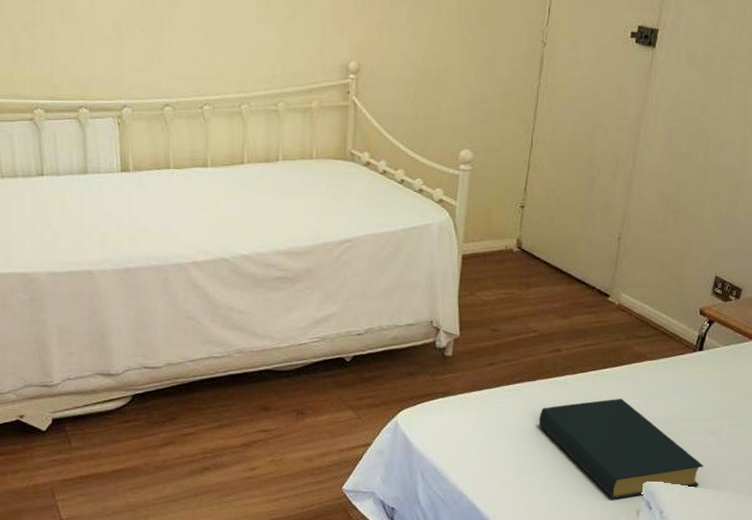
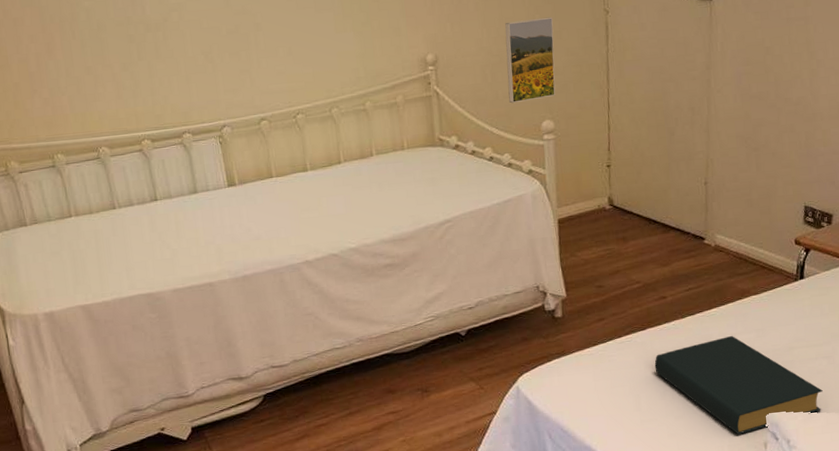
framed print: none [429,39,487,127] -> present [505,17,556,104]

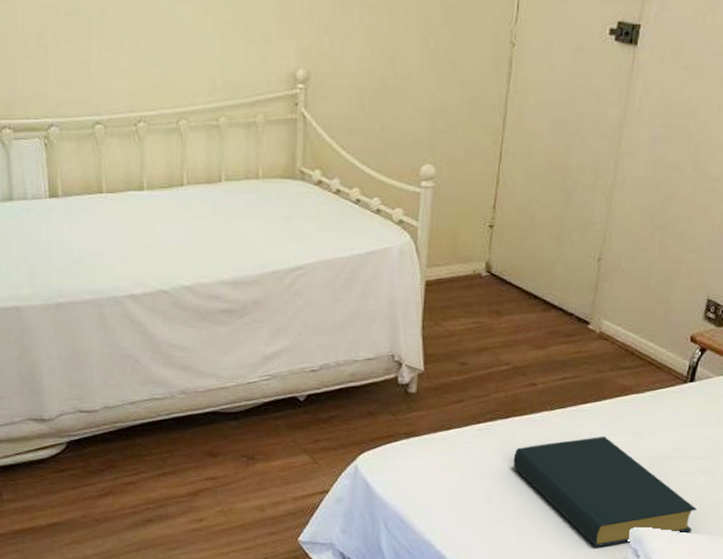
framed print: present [505,17,556,104] -> none [387,42,449,140]

